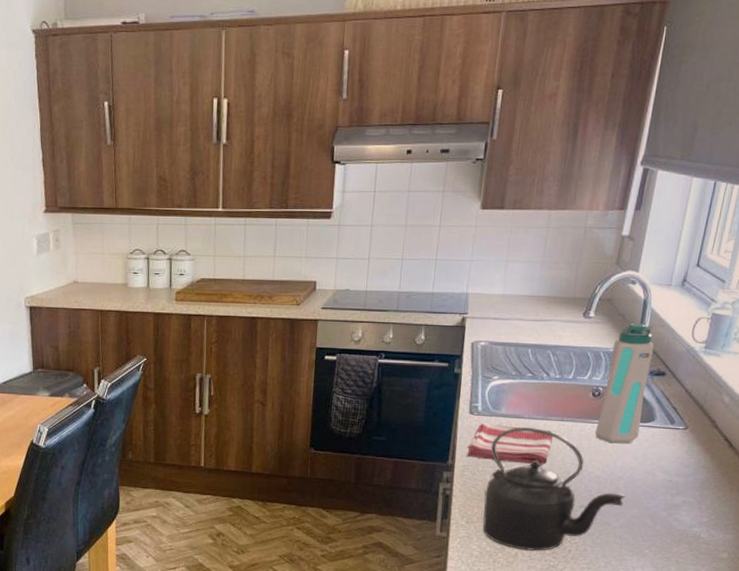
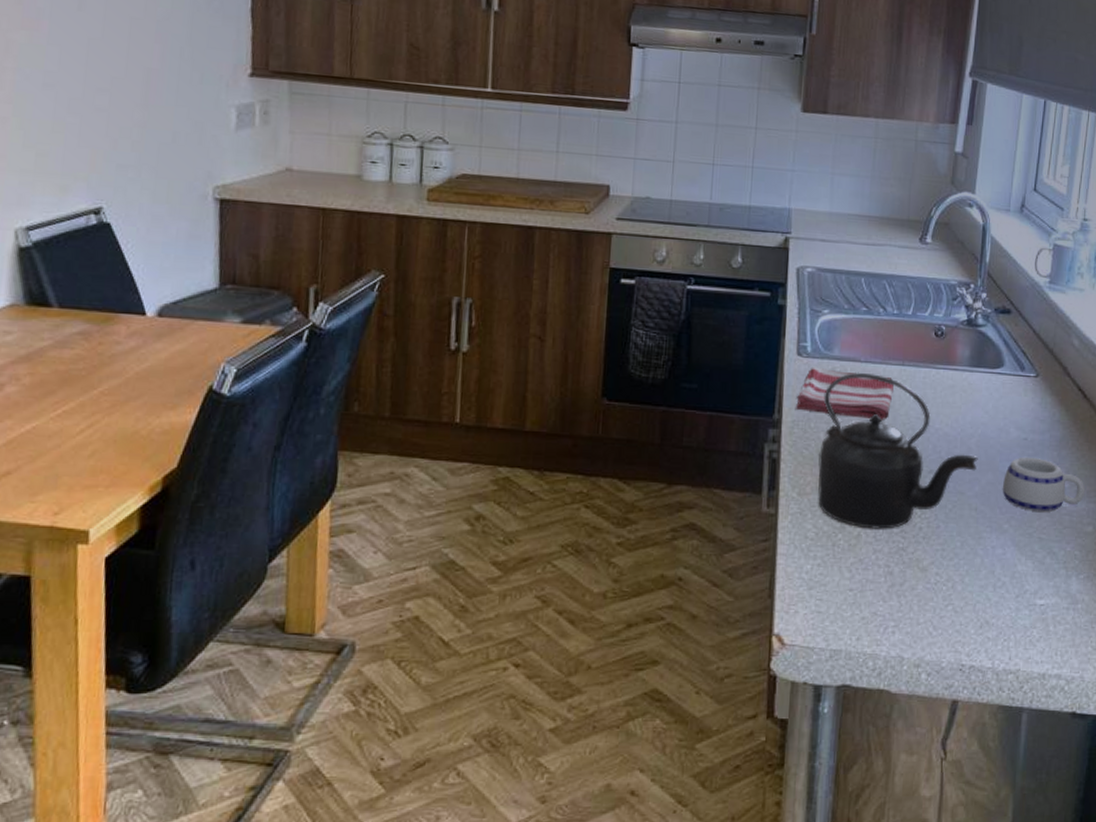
water bottle: present [595,322,655,444] -> none [940,251,997,395]
mug: none [645,495,724,541] -> present [1002,457,1085,513]

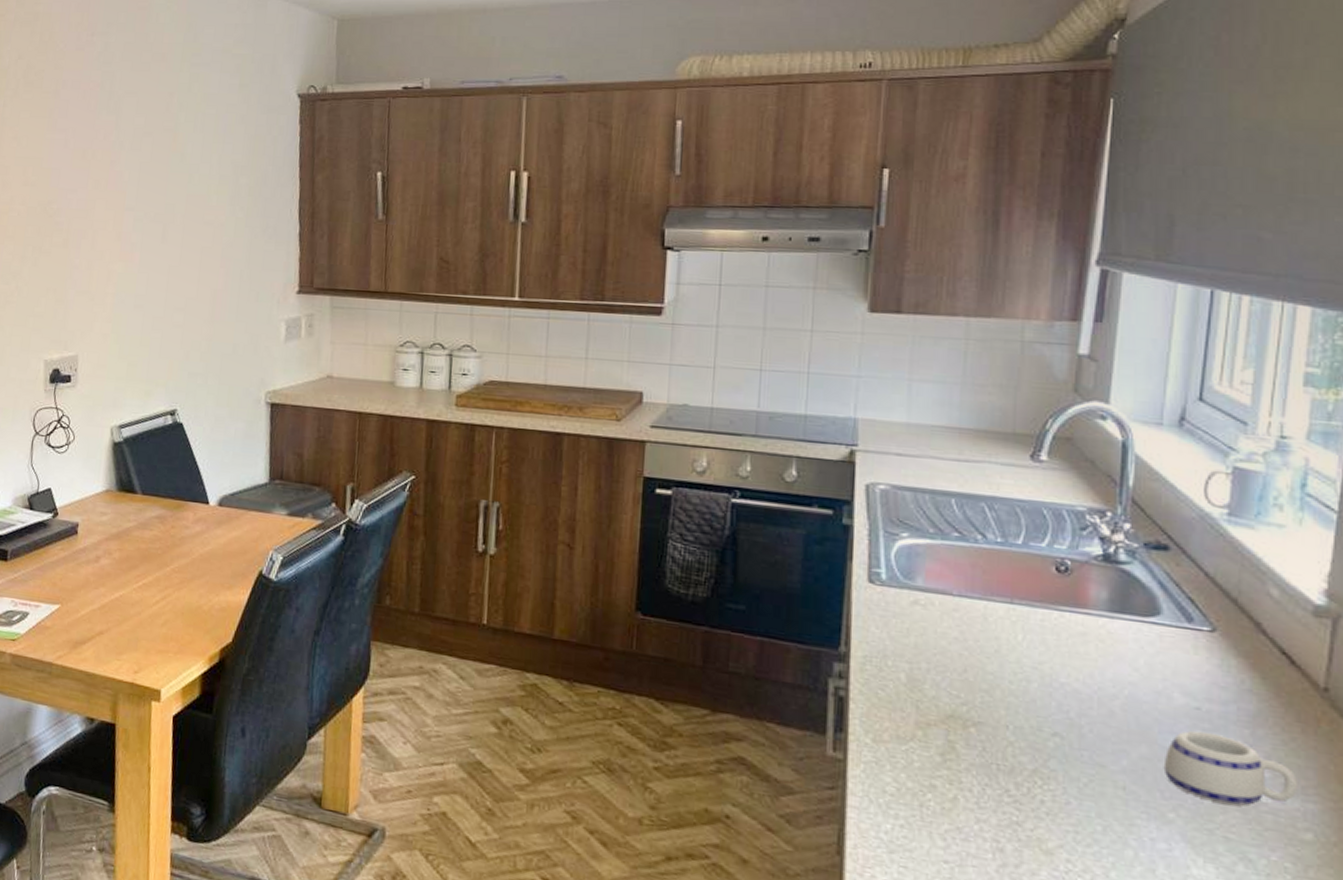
dish towel: present [795,367,894,420] -> none [866,596,999,666]
kettle: present [818,372,978,529] -> none [898,607,1125,797]

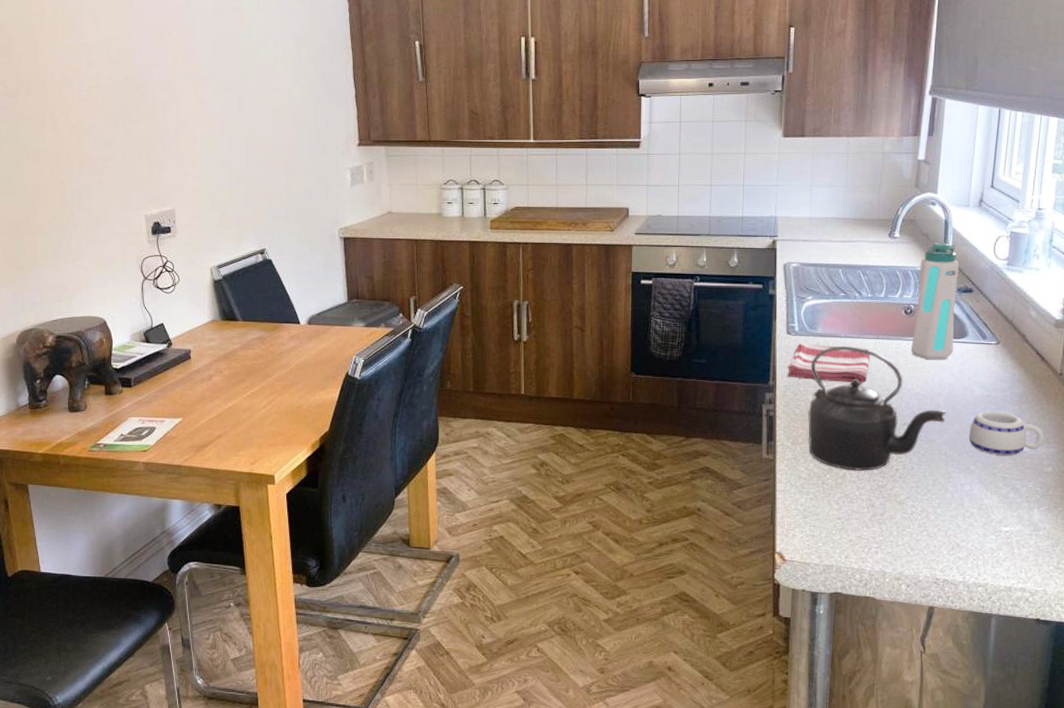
dish towel: none [866,596,999,666] -> present [786,342,870,384]
kettle: none [898,607,1125,797] -> present [808,345,946,471]
water bottle: none [1065,472,1147,647] -> present [910,242,959,360]

